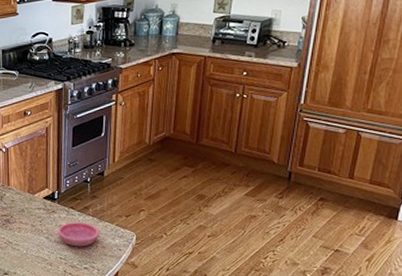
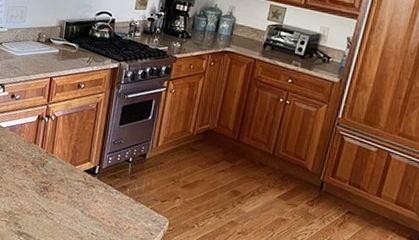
saucer: present [57,222,100,247] -> none [93,199,135,226]

